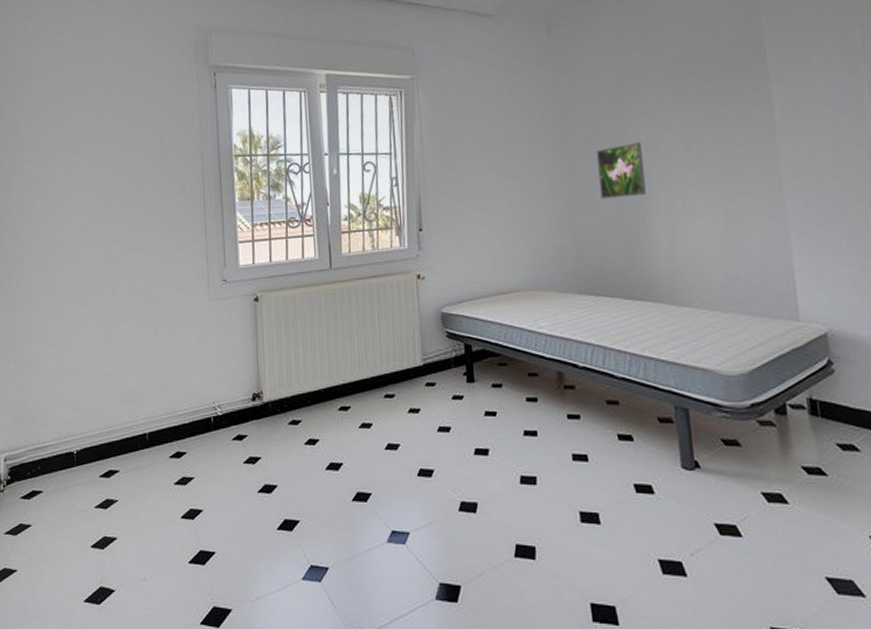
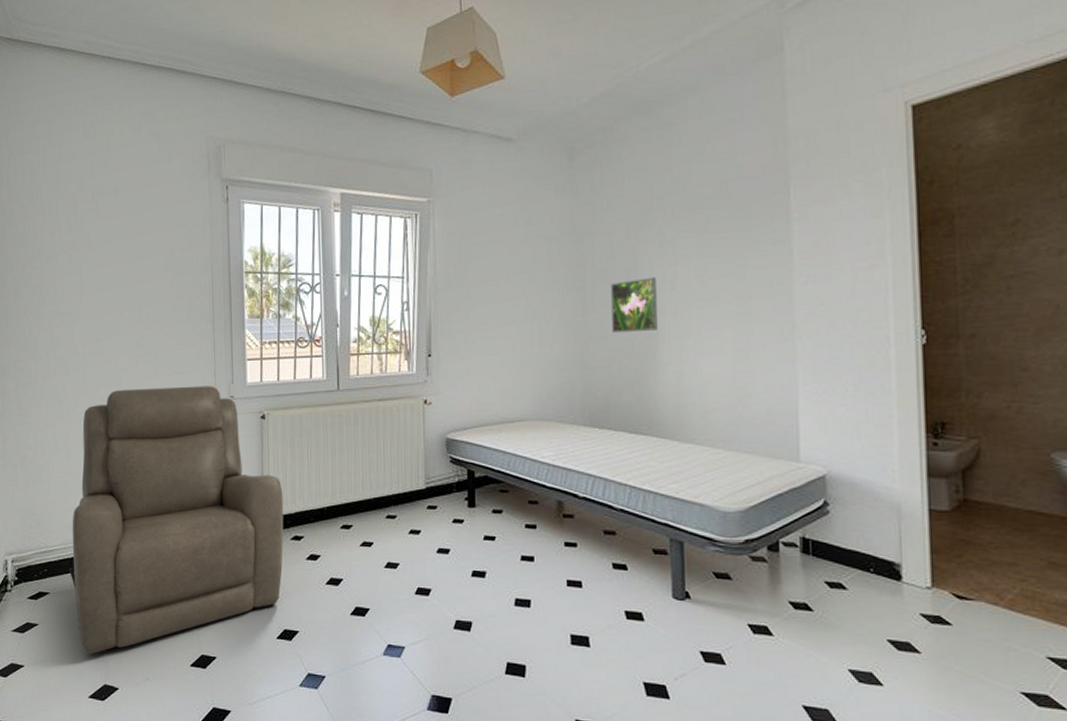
chair: none [63,270,281,556] -> present [69,386,284,655]

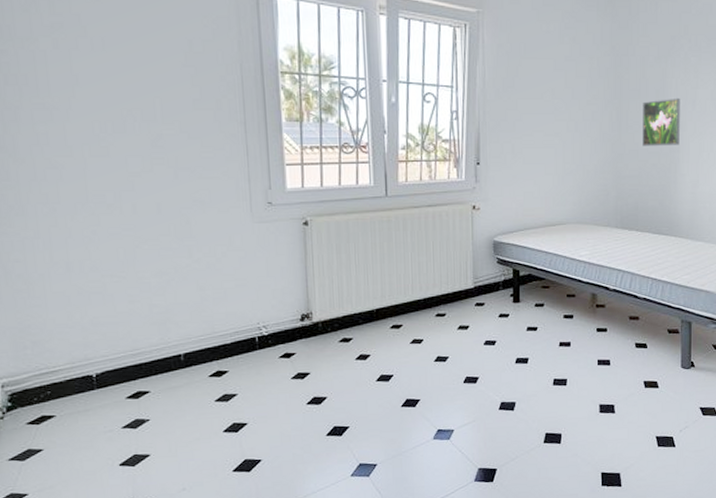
chair: present [69,386,284,655] -> none [79,191,332,474]

